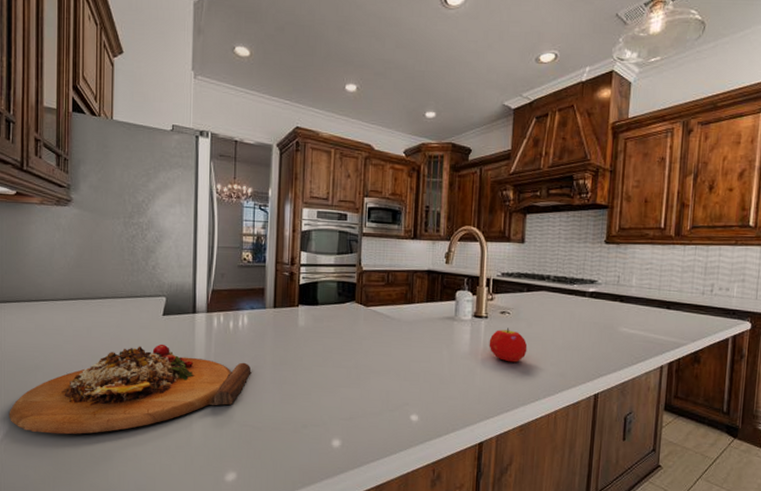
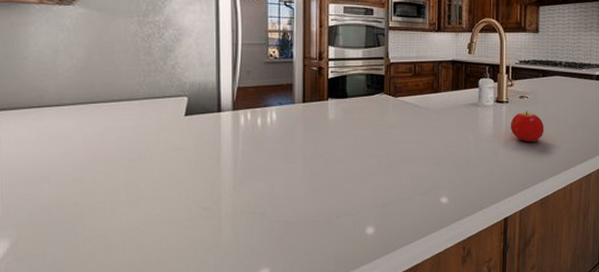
cutting board: present [9,344,251,435] -> none [9,145,282,248]

